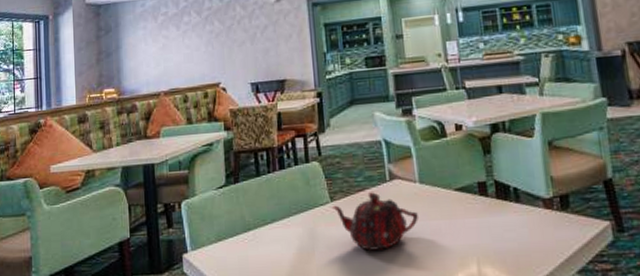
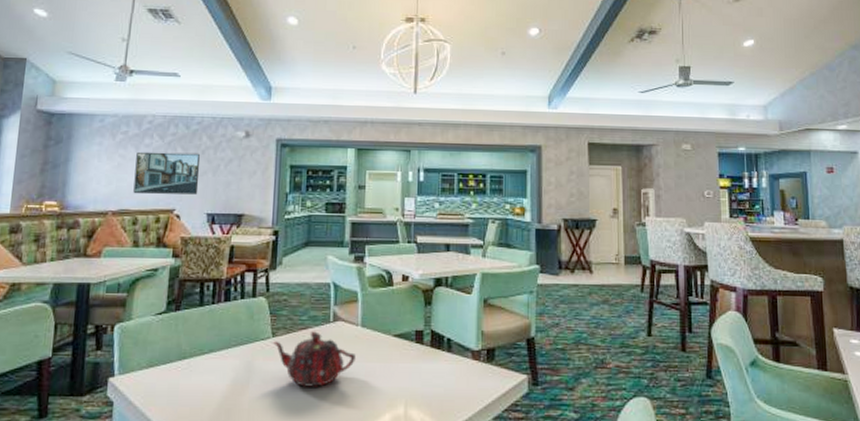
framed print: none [178,24,240,73] -> present [133,151,200,195]

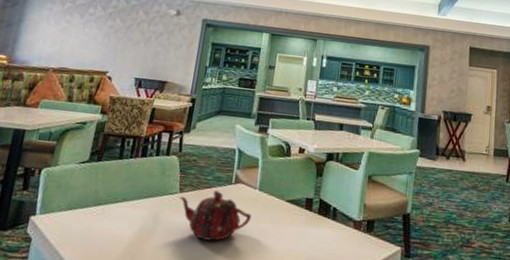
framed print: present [133,151,200,195] -> none [74,19,135,61]

